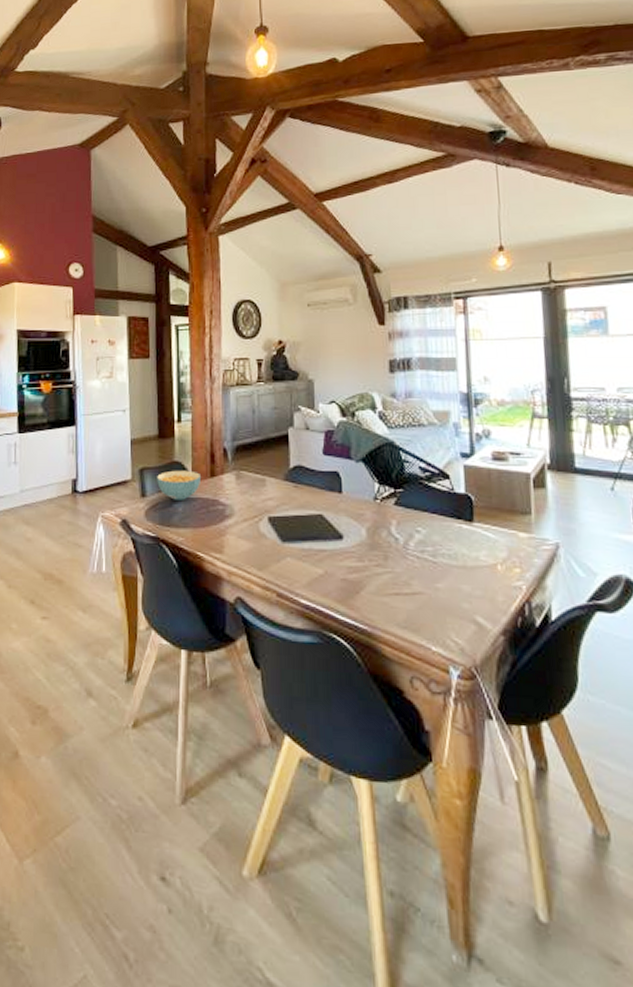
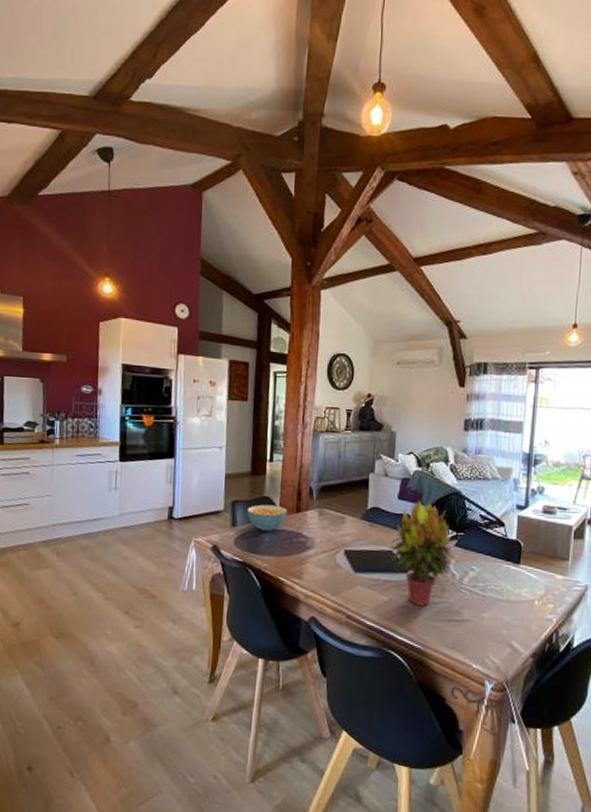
potted plant: none [319,454,397,578] -> present [390,500,456,606]

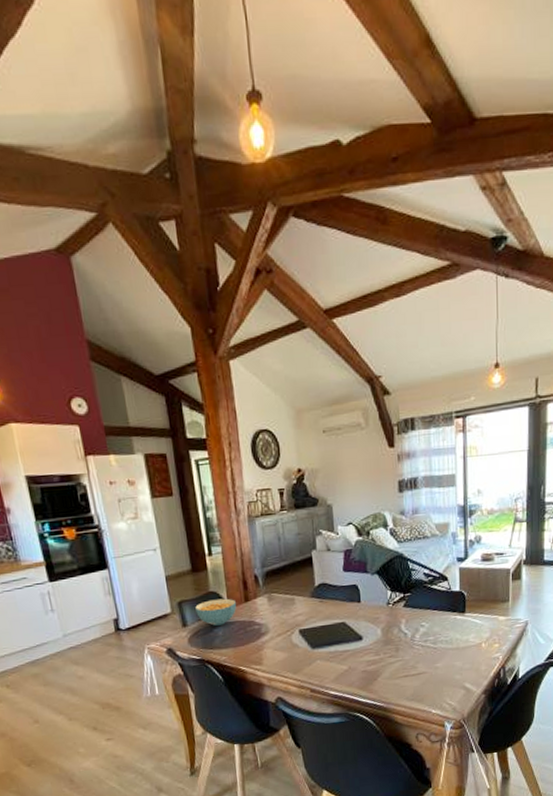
potted plant: present [390,500,456,606] -> none [342,569,406,668]

